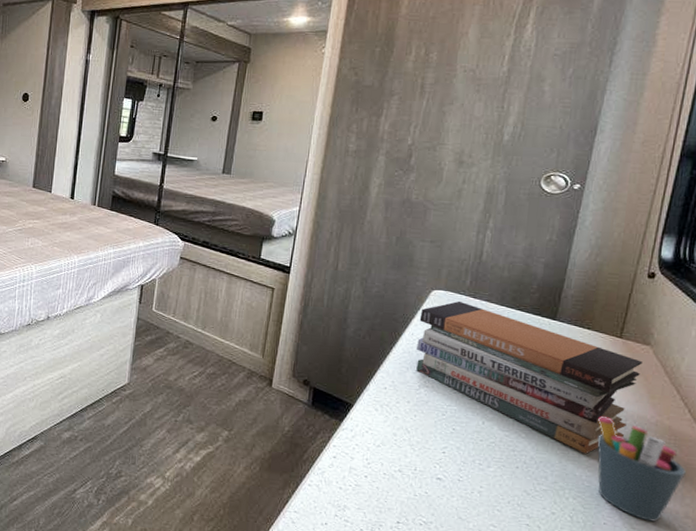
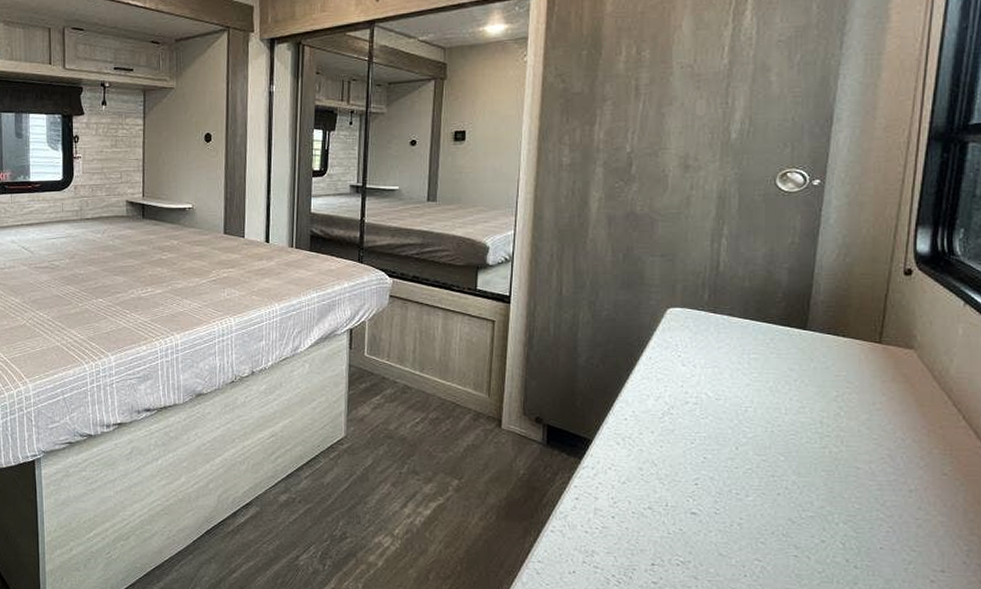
book stack: present [416,301,643,454] -> none [656,317,907,473]
pen holder: present [597,416,686,522] -> none [863,431,966,542]

